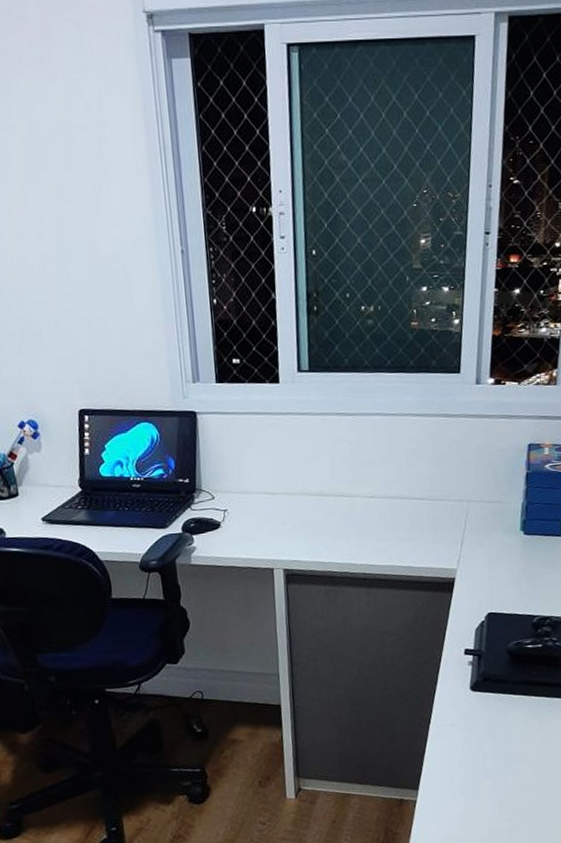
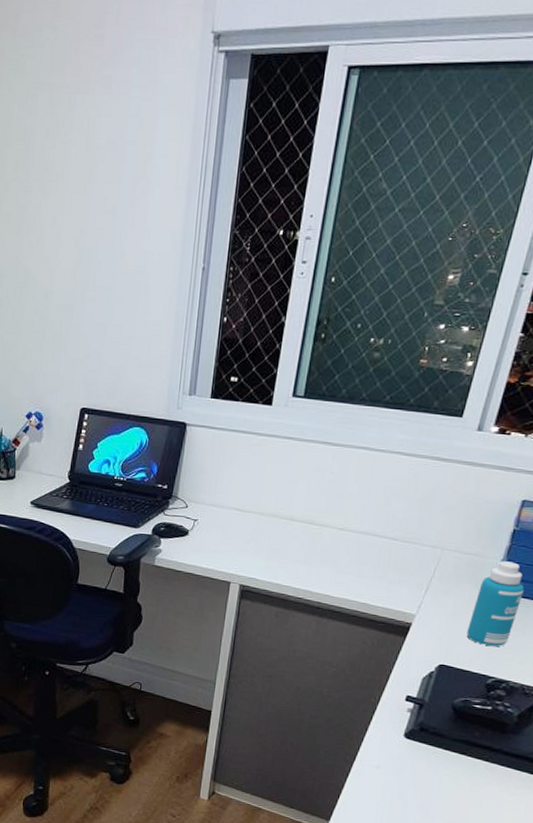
bottle: none [505,503,547,587] -> present [467,561,524,646]

